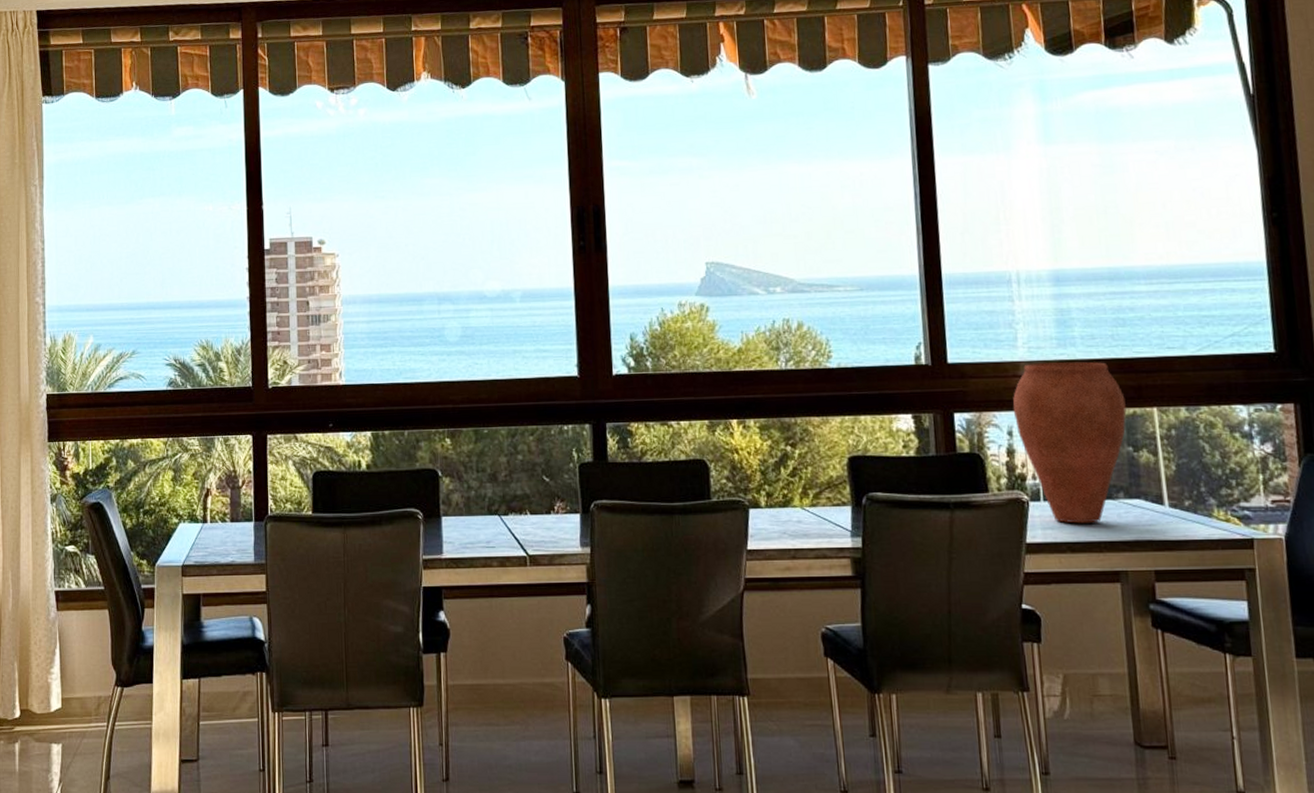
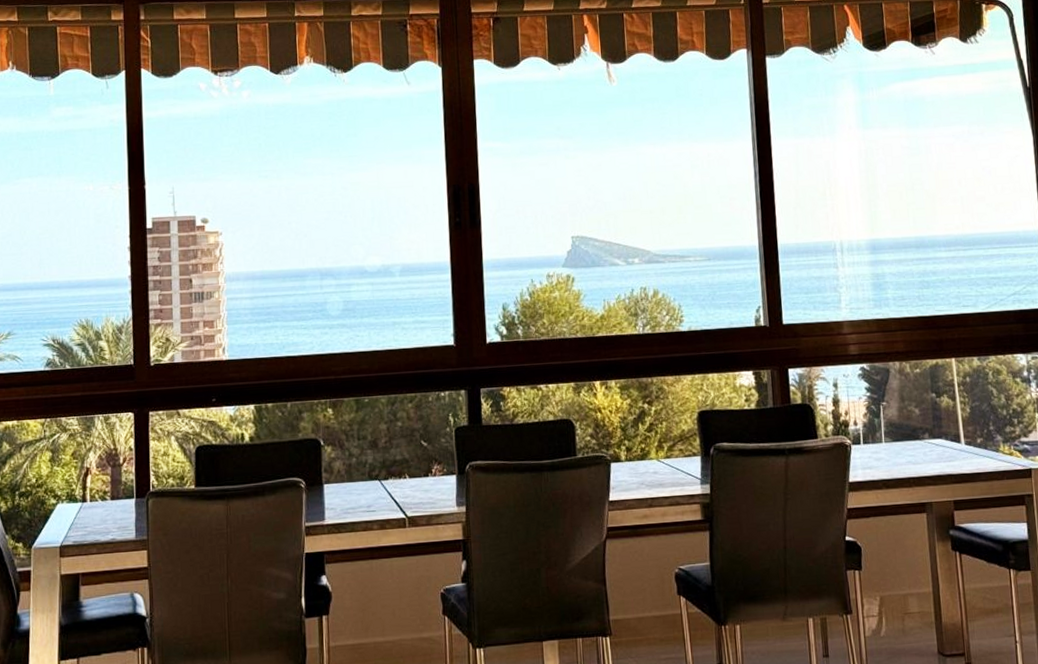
vase: present [1012,361,1127,524] -> none [837,320,931,463]

